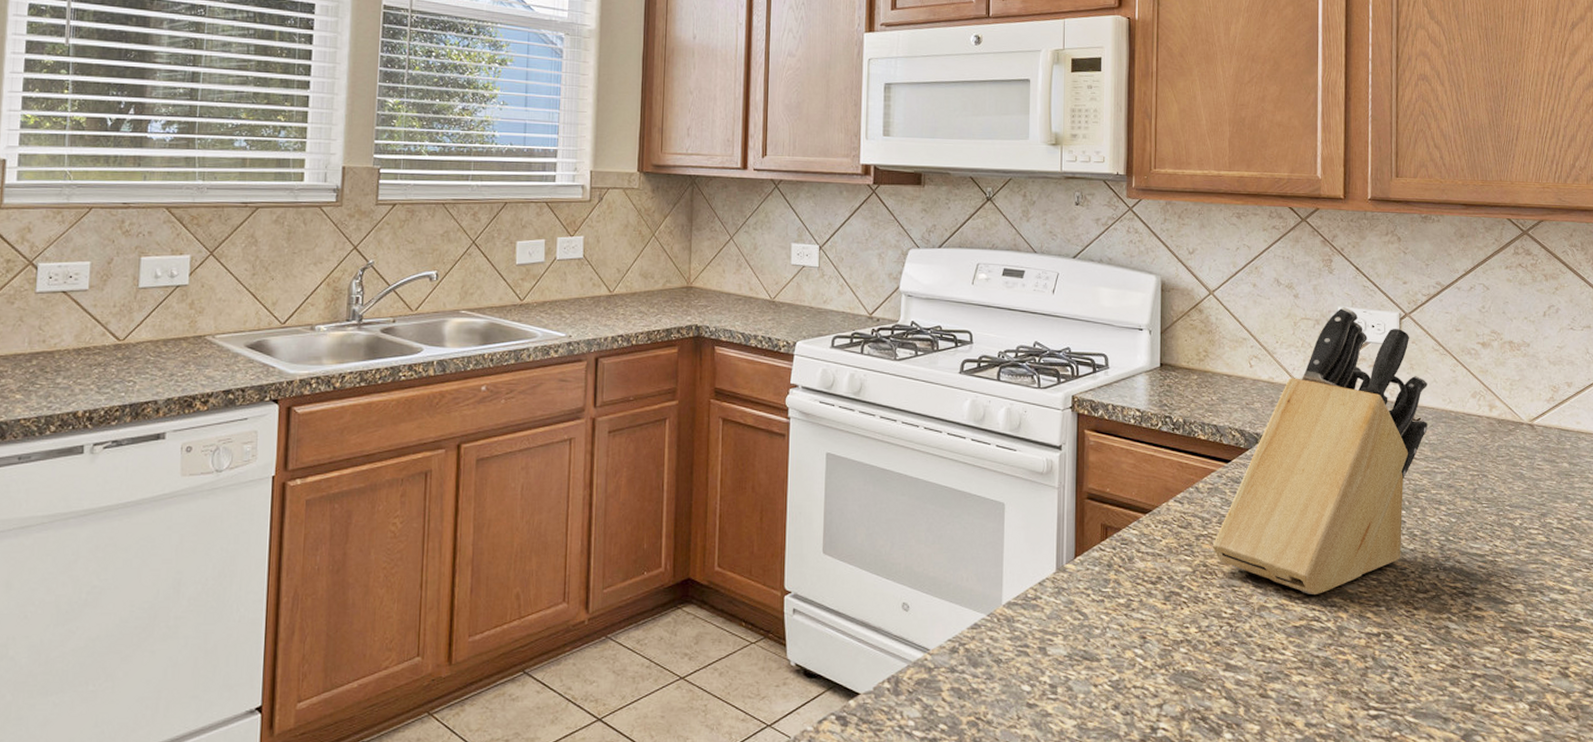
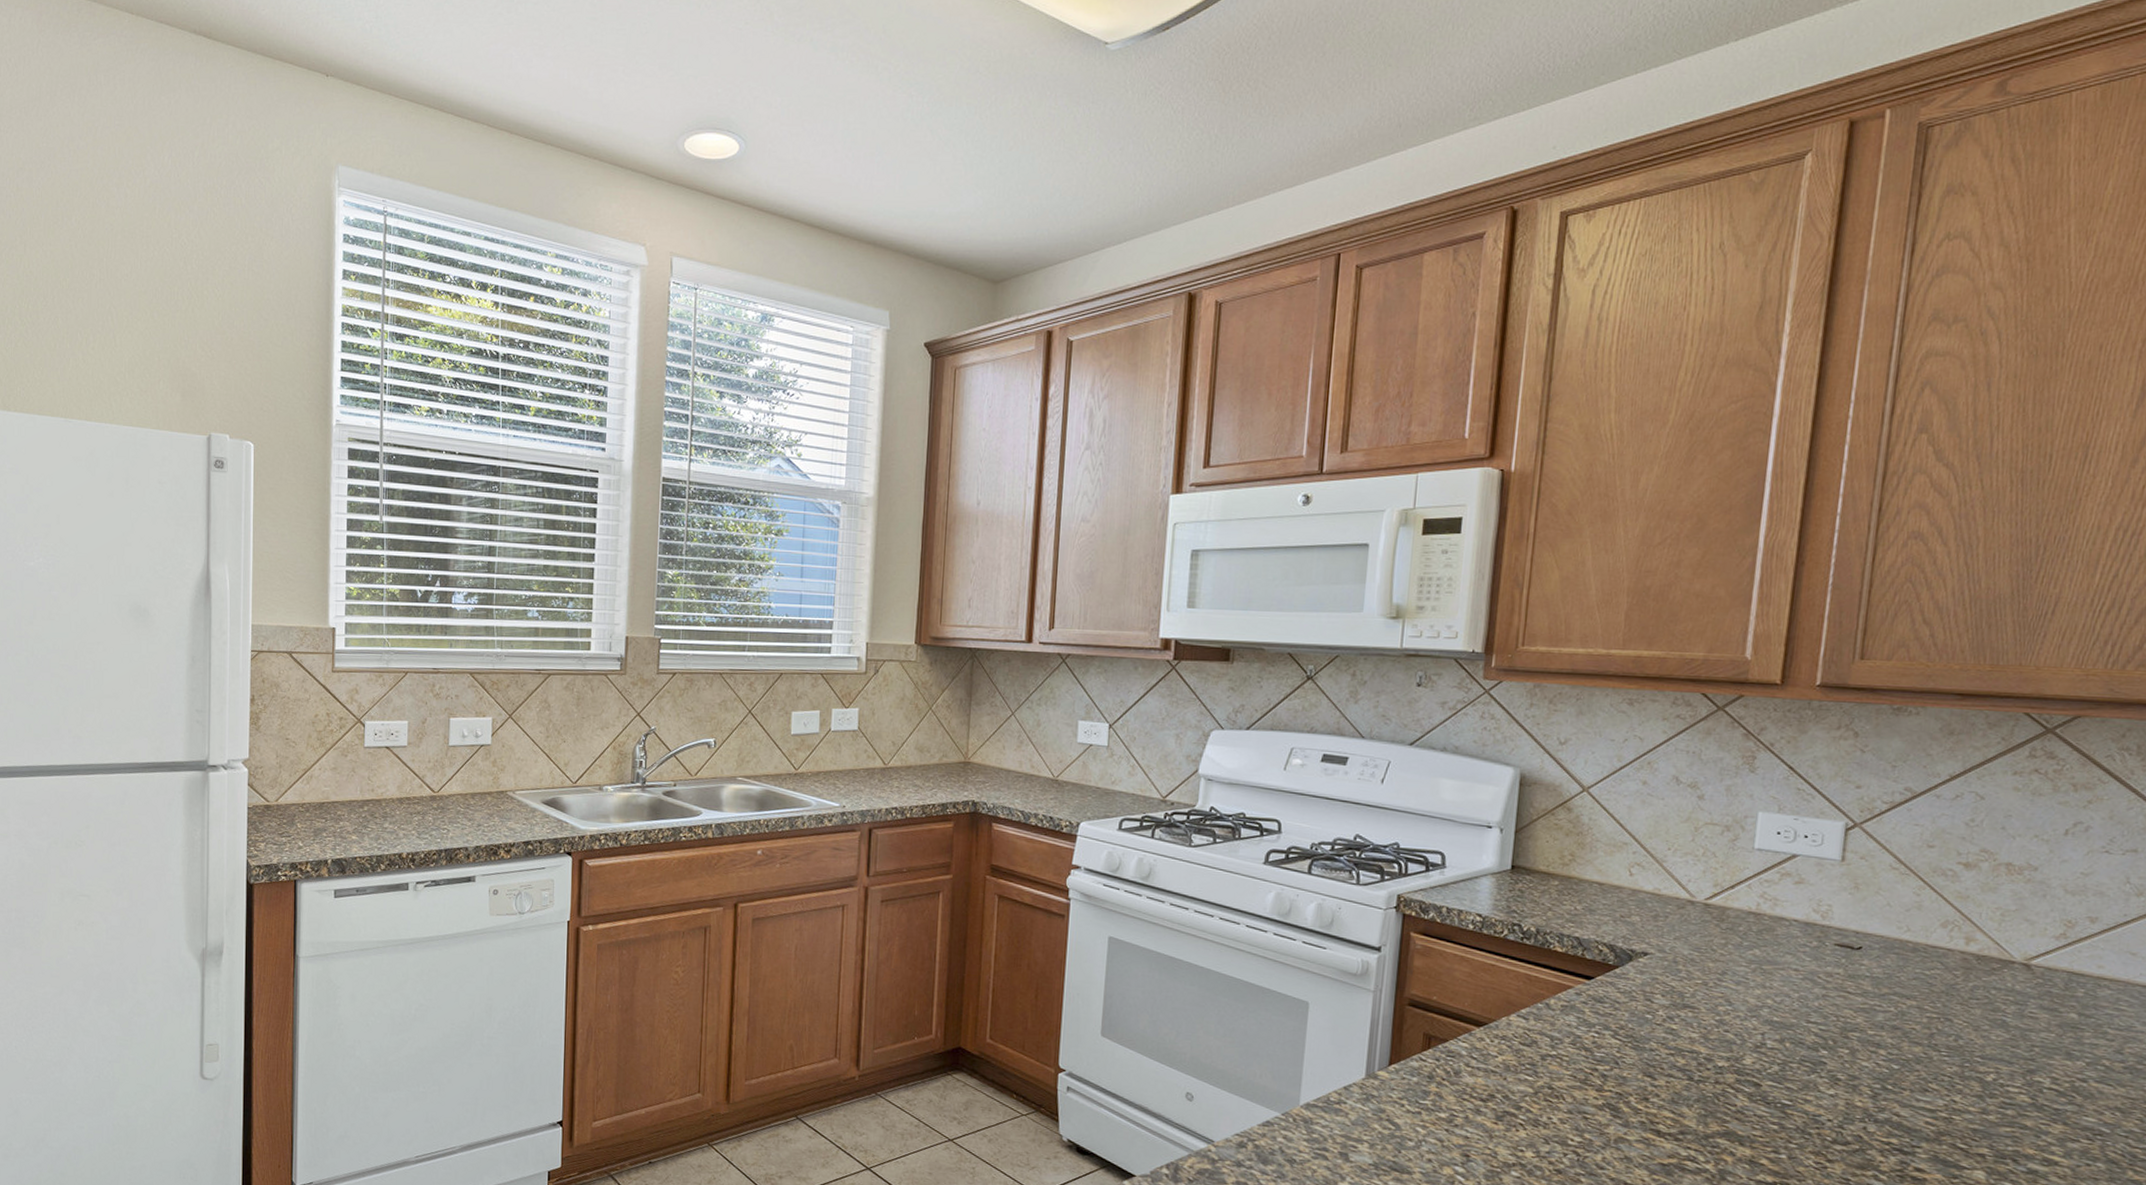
knife block: present [1212,307,1427,594] -> none [1561,812,1877,1133]

